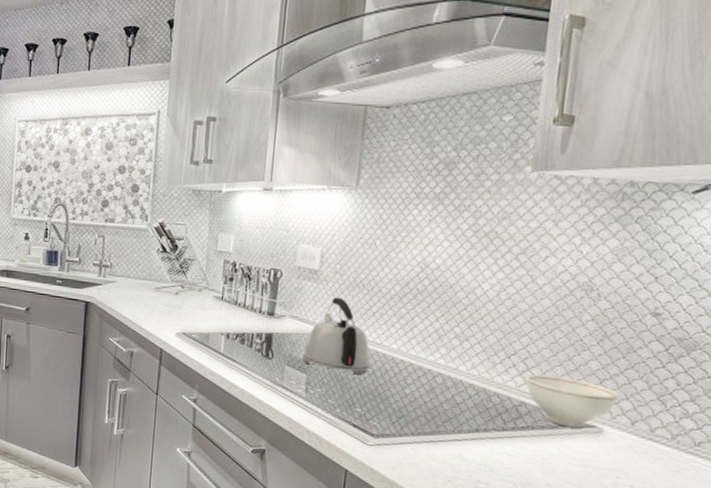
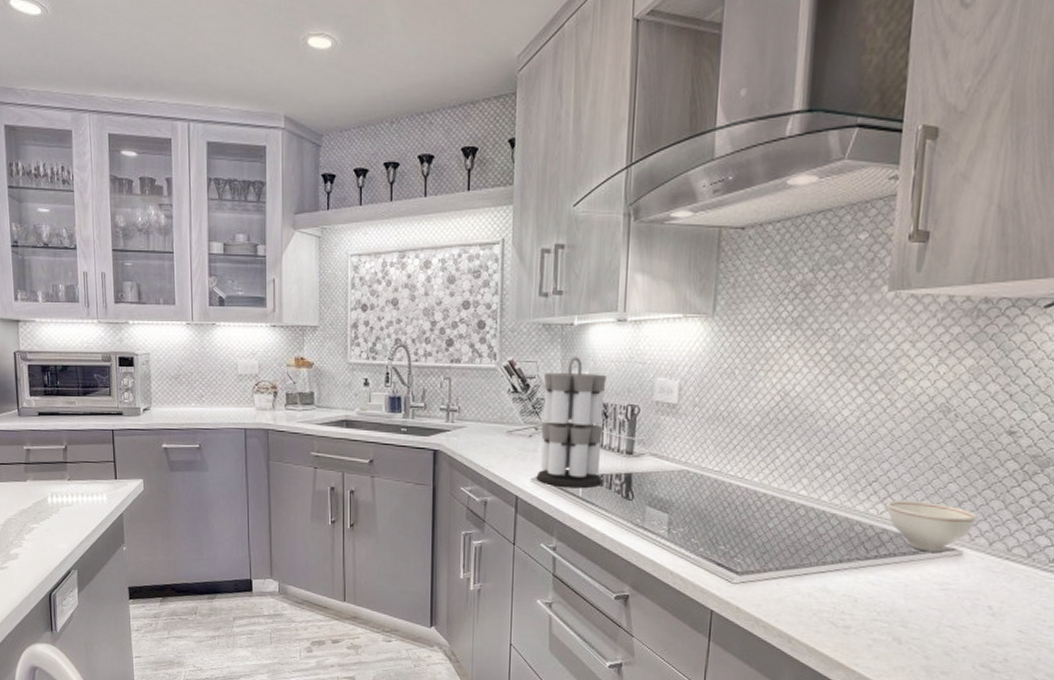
spice rack: none [180,222,252,345] -> present [536,357,607,488]
kettle: present [302,297,370,375] -> none [664,431,732,512]

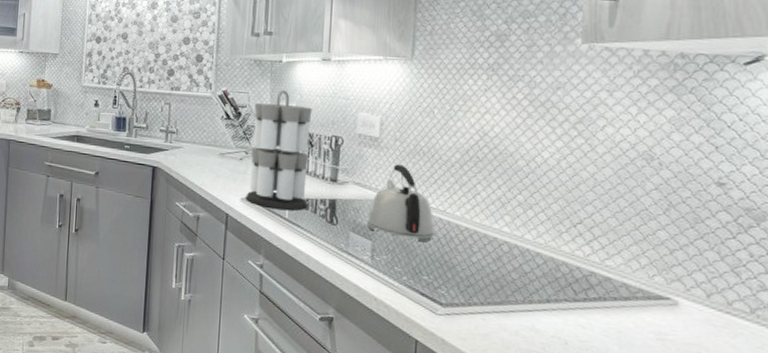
kettle: none [664,431,732,512] -> present [367,164,434,242]
bowl: present [886,499,979,552] -> none [592,243,693,301]

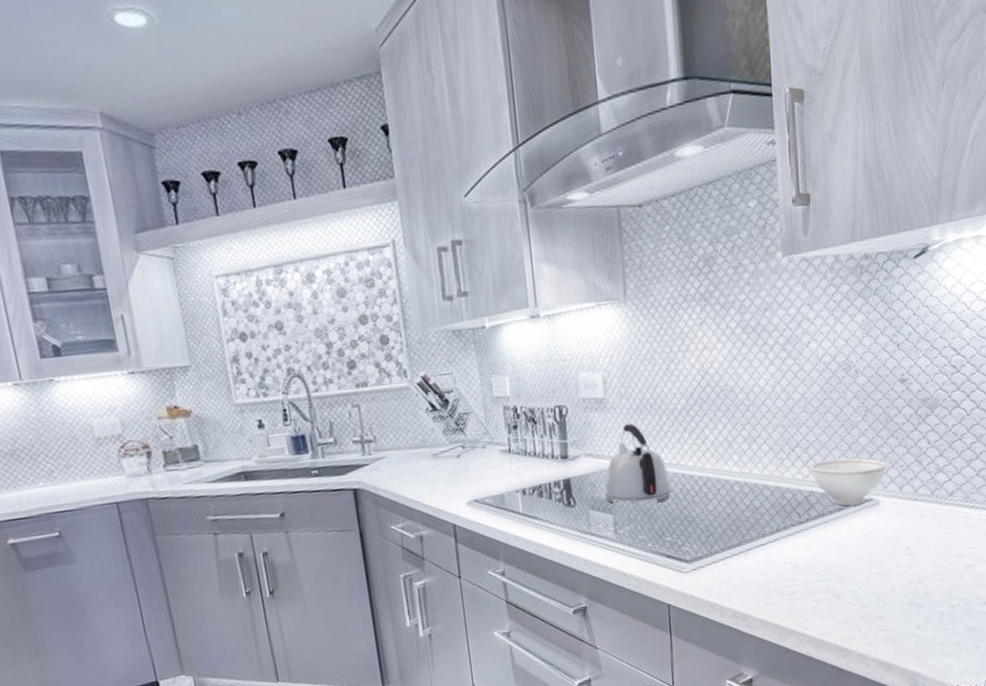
spice rack: present [245,90,312,211] -> none [463,362,541,506]
bowl: none [592,243,693,301] -> present [809,458,888,507]

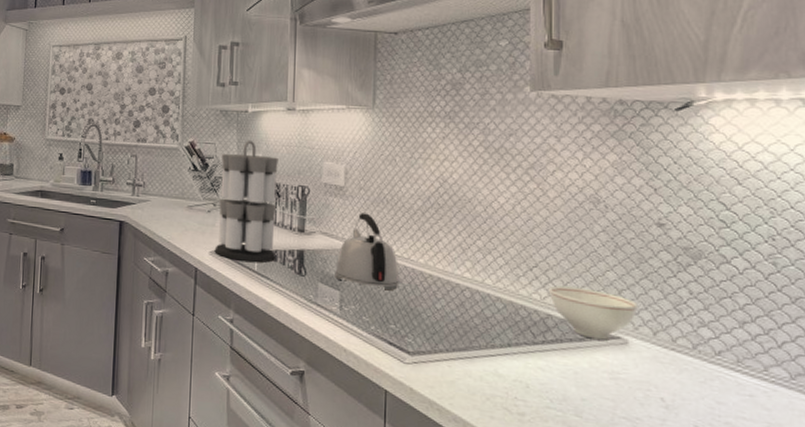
spice rack: none [463,362,541,506] -> present [214,141,278,263]

